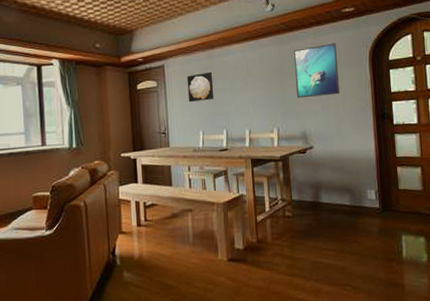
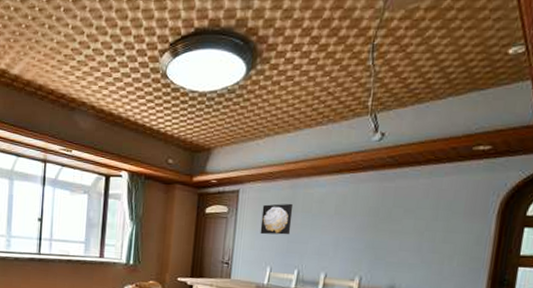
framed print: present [294,43,339,99] -> none [392,186,456,249]

